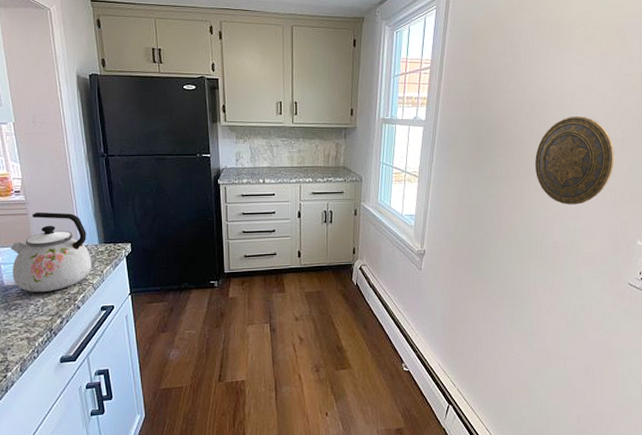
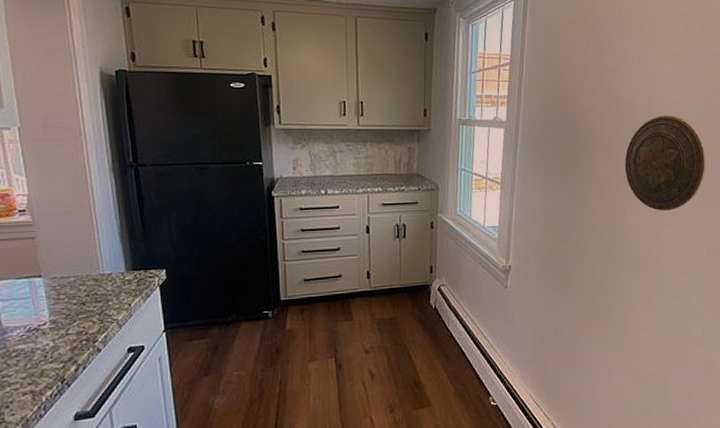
kettle: present [10,212,91,293] -> none [11,234,116,335]

